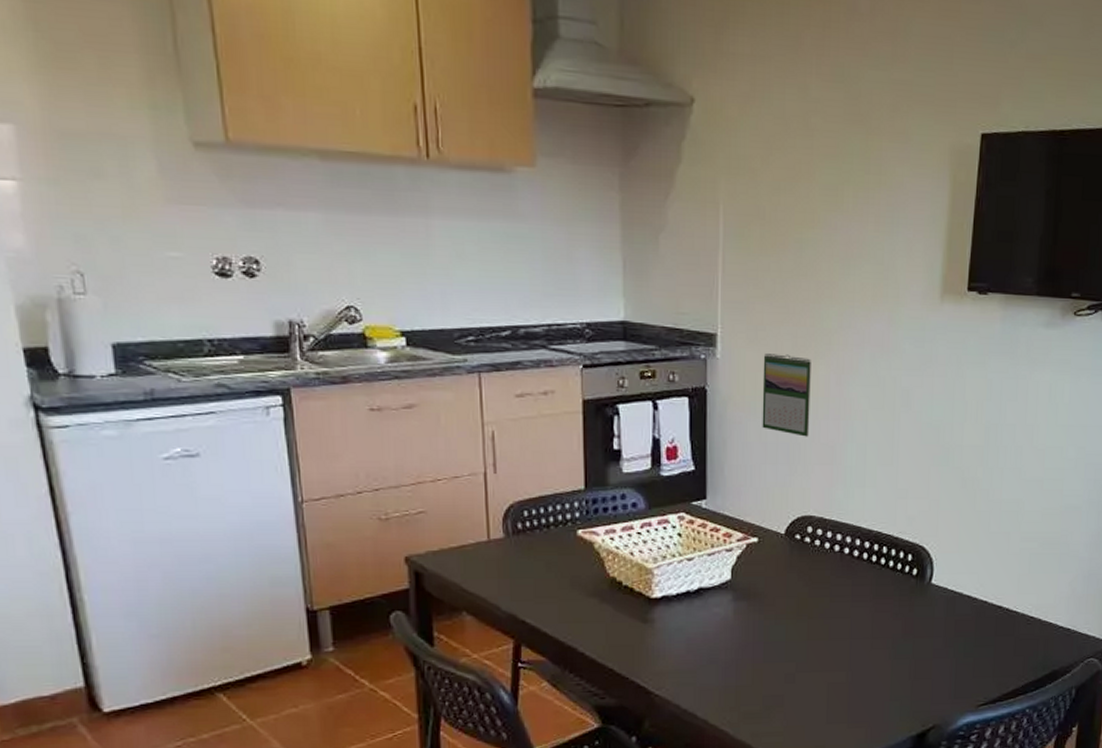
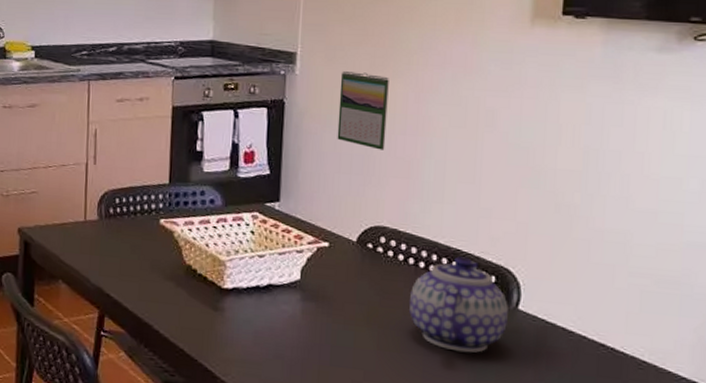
teapot: none [835,539,923,631] -> present [408,256,508,353]

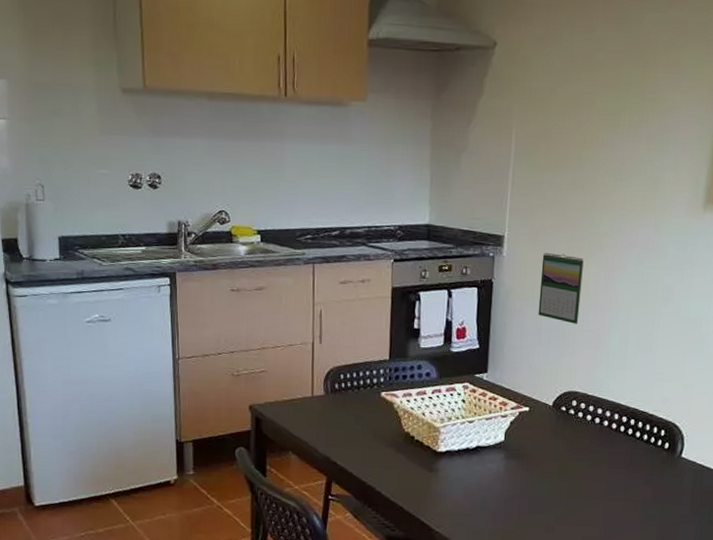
teapot: present [408,256,508,353] -> none [594,415,674,496]

